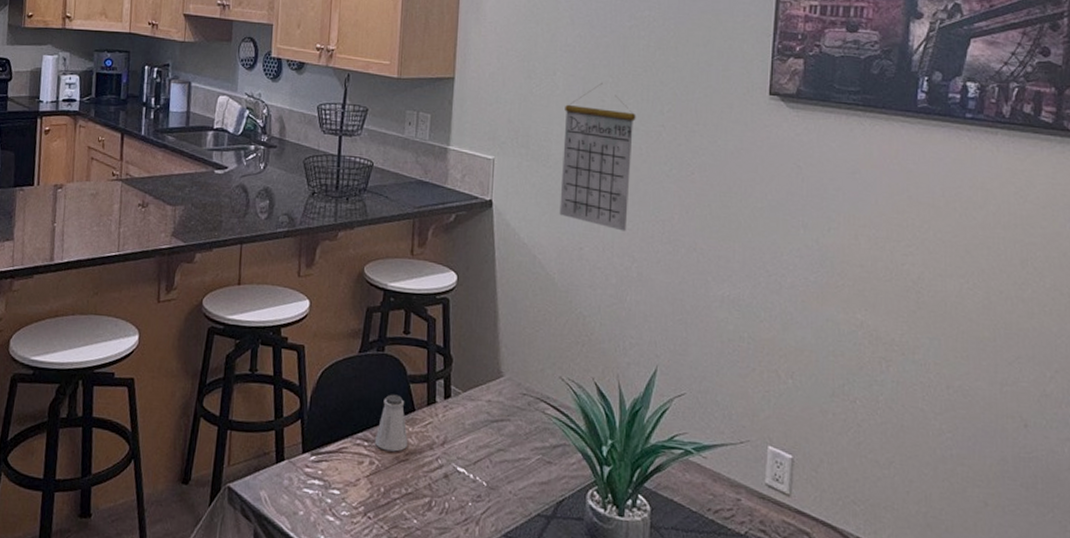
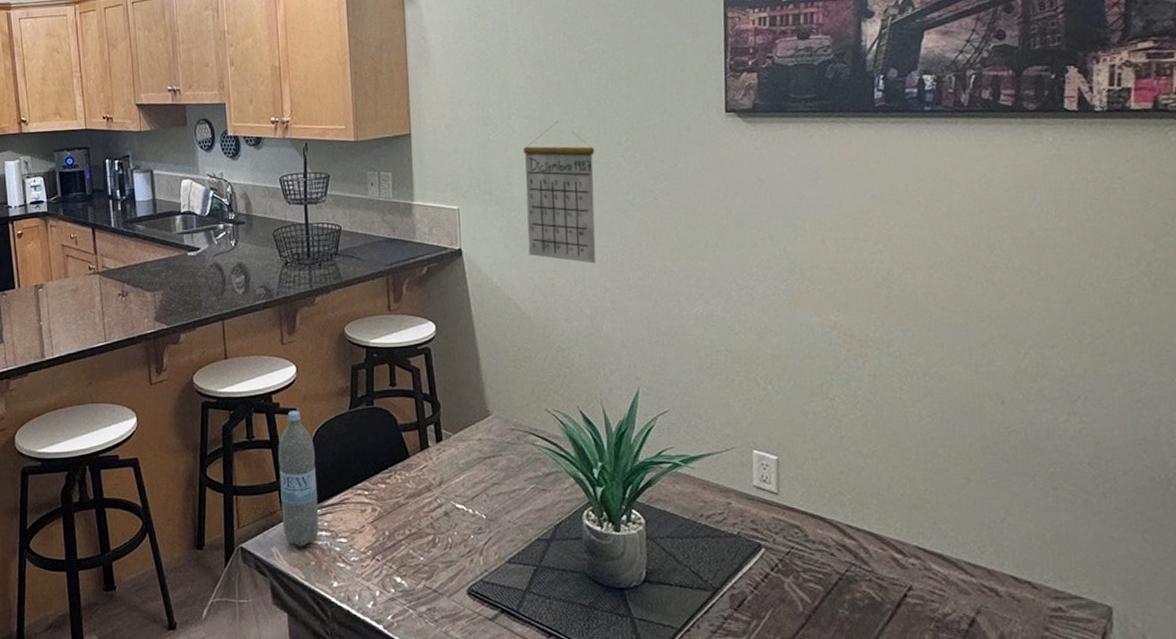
water bottle: none [274,347,319,494] -> present [278,411,319,547]
saltshaker: present [374,394,409,452] -> none [374,444,407,497]

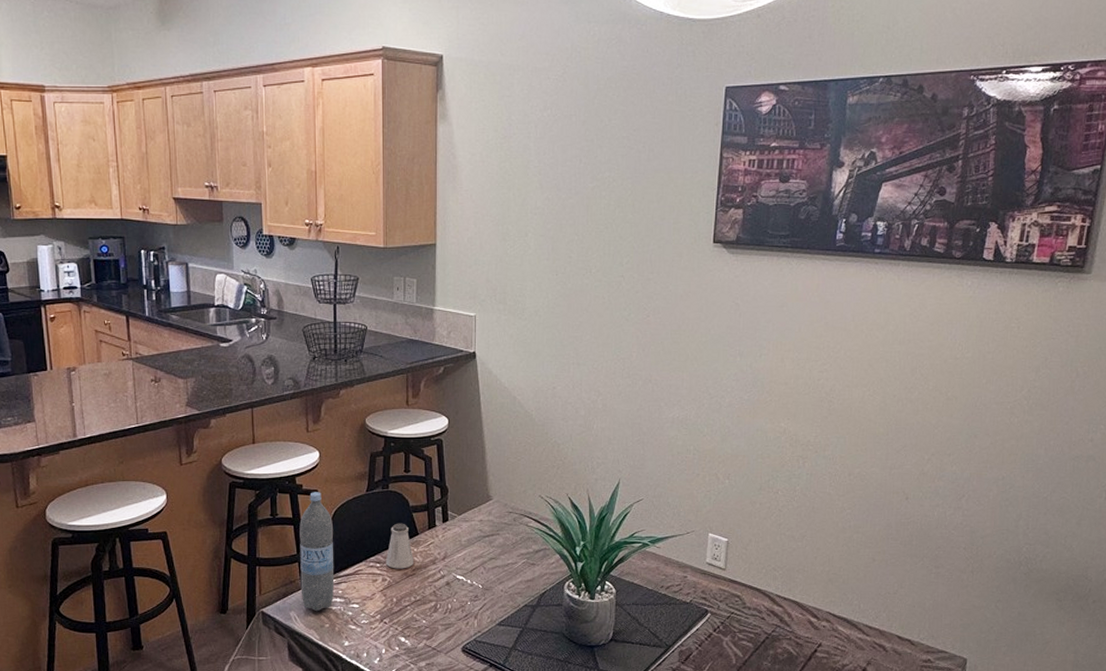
saltshaker: none [374,444,407,497] -> present [385,523,415,569]
calendar: present [523,121,596,264] -> none [535,241,599,370]

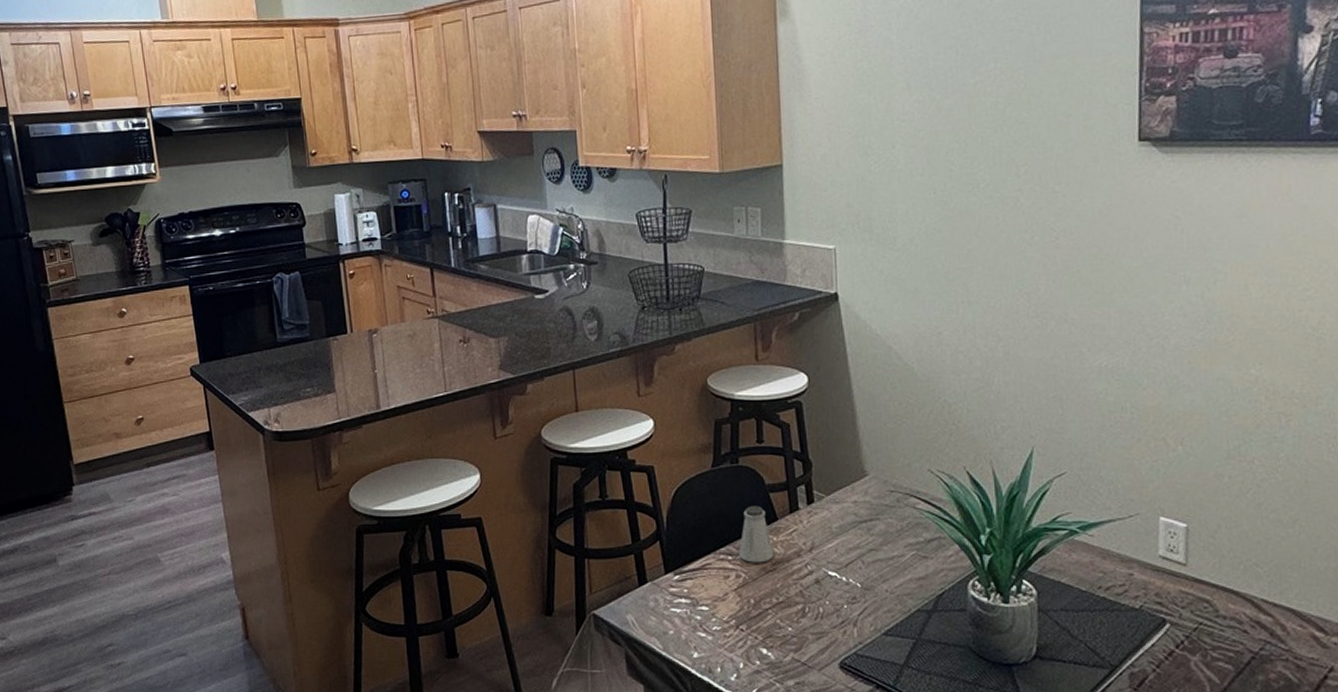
water bottle: present [299,492,335,612] -> none [633,468,679,615]

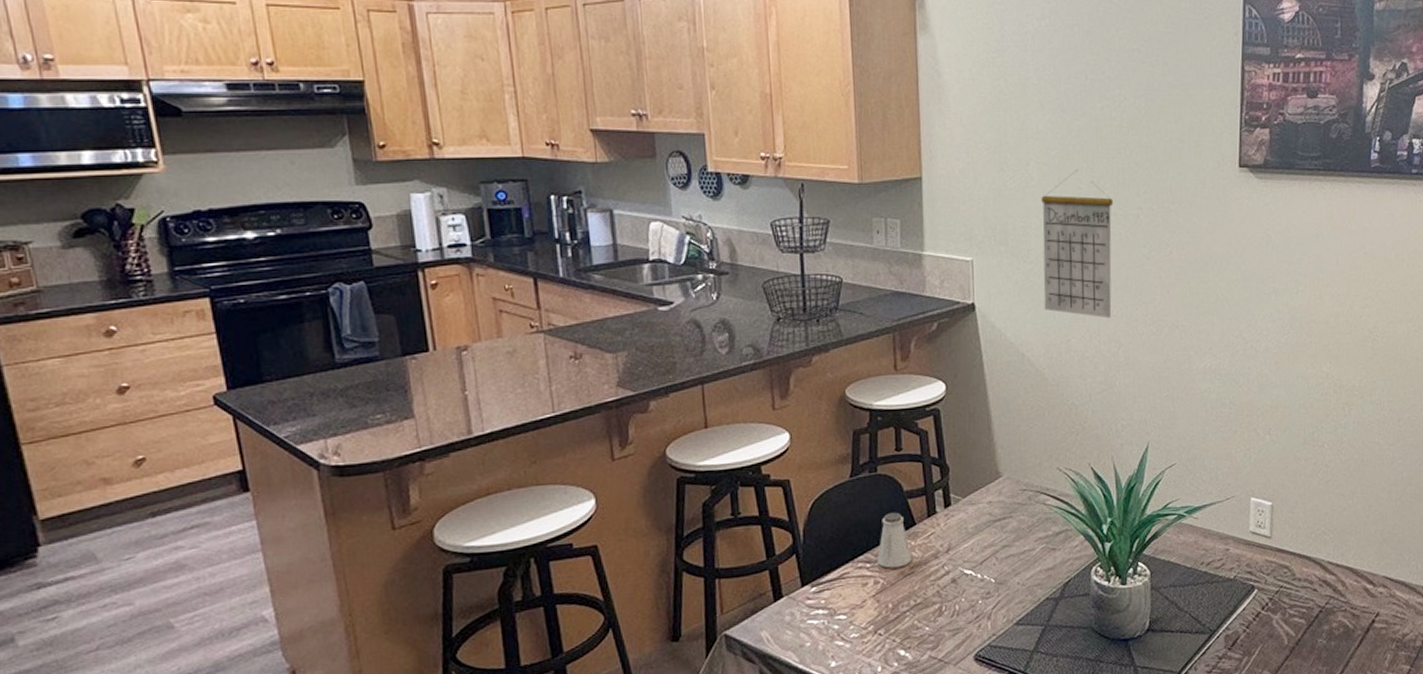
calendar: none [908,151,989,310] -> present [1041,170,1114,319]

